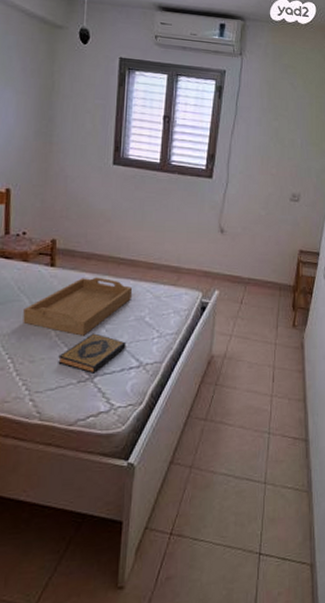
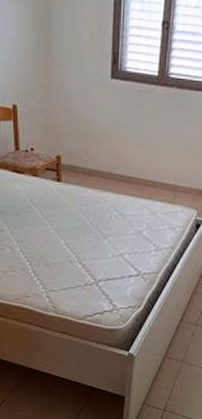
serving tray: present [23,277,133,336] -> none [36,192,132,246]
hardback book: present [58,333,127,374] -> none [68,244,126,279]

